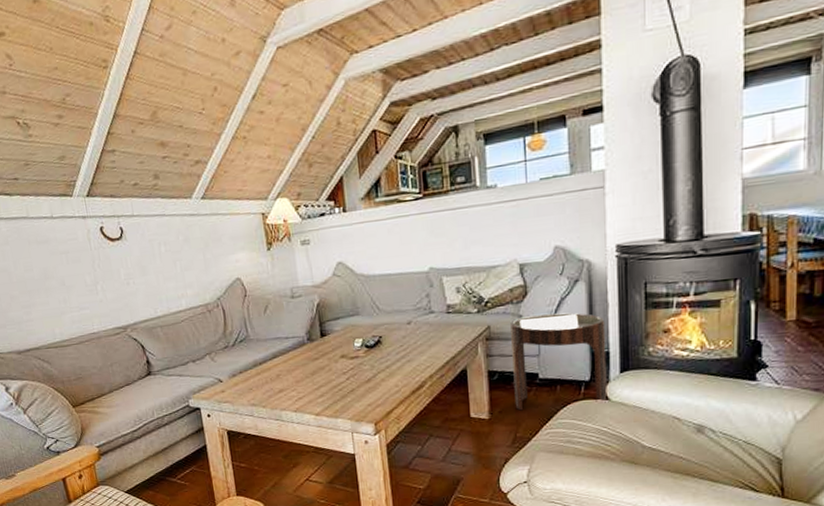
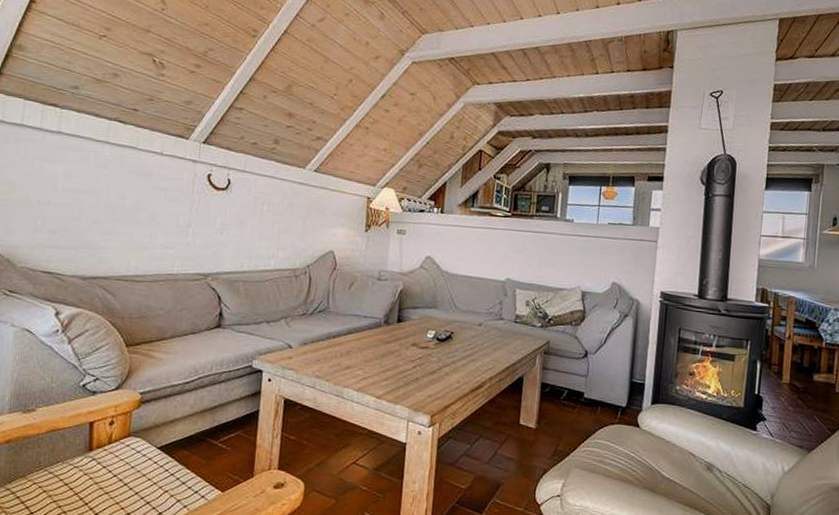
side table: present [511,312,607,411] -> none [560,338,644,428]

